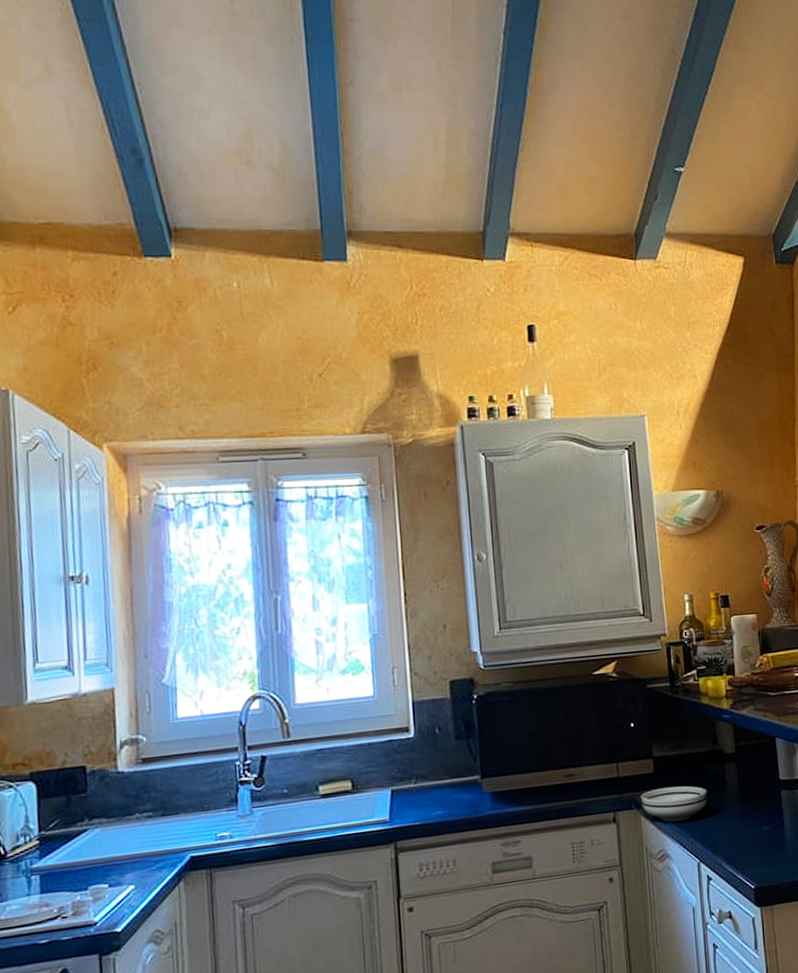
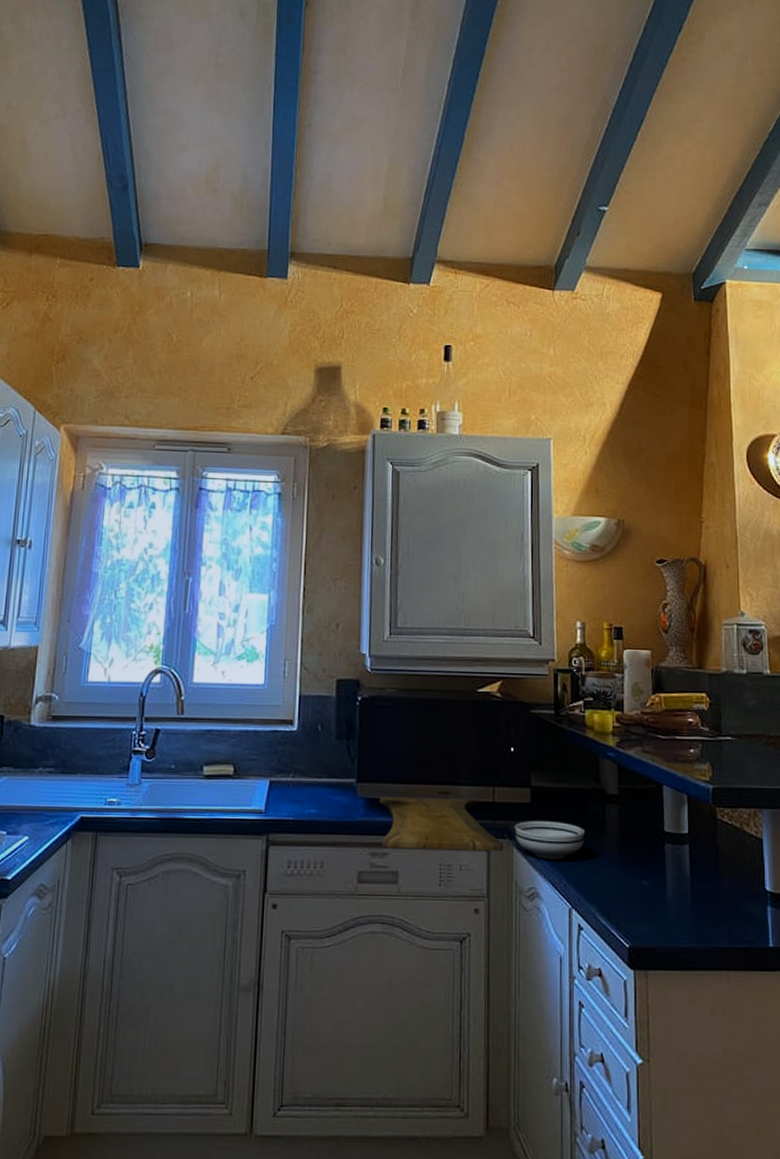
cutting board: none [505,777,632,837] -> present [379,797,504,852]

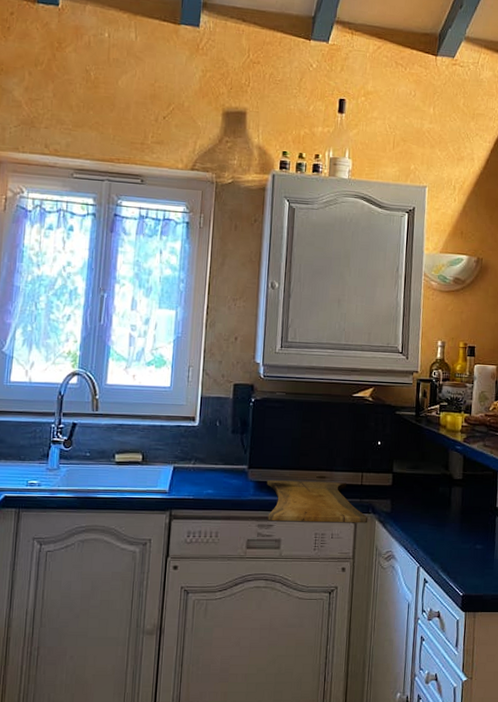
bowl: present [514,821,585,859] -> none [377,499,434,529]

